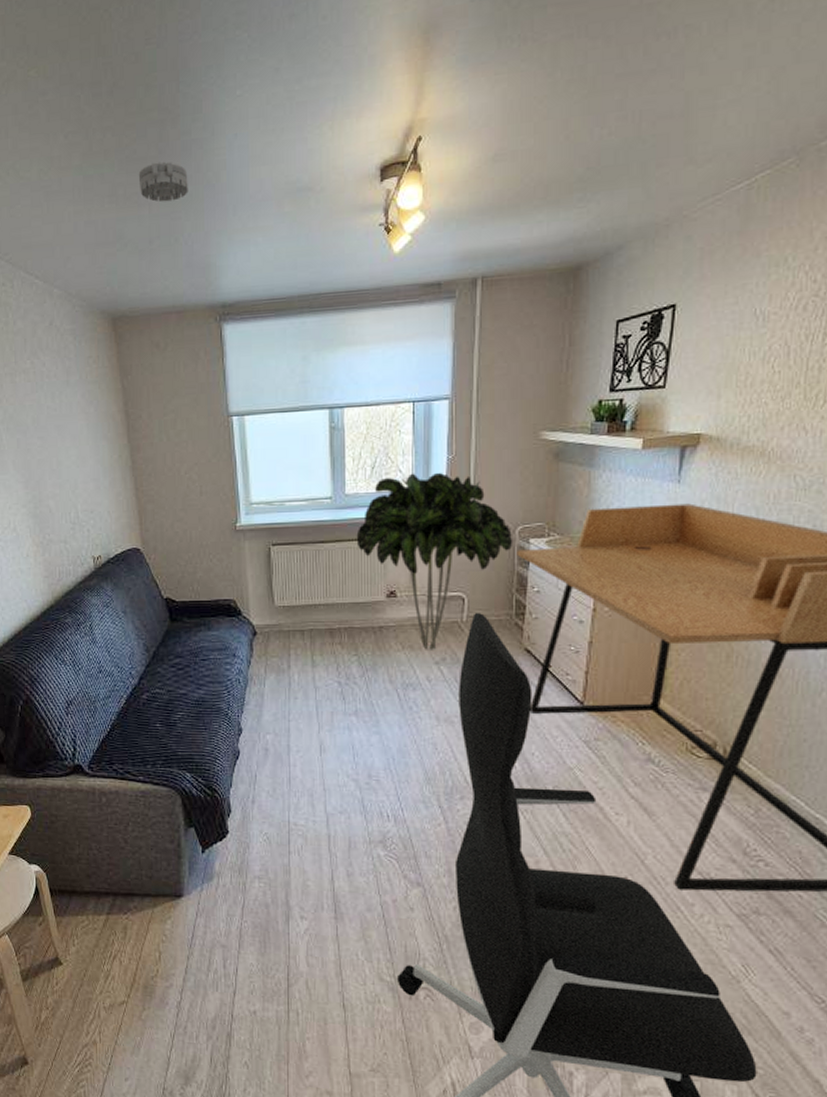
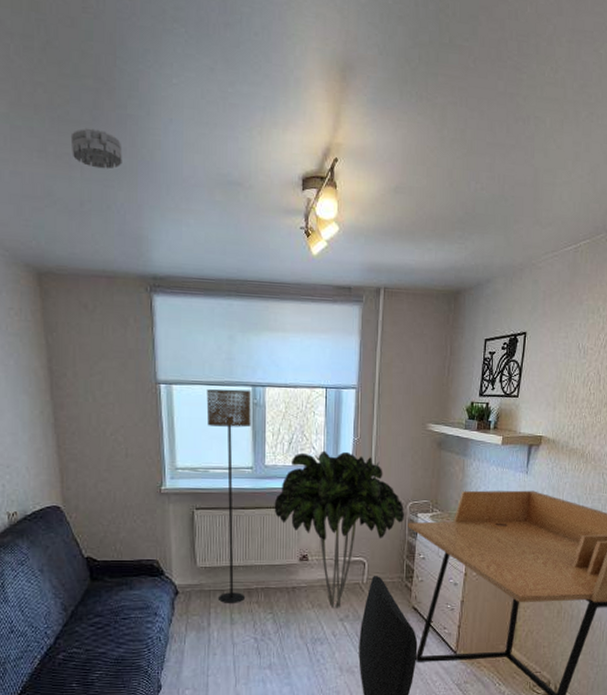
floor lamp: none [280,413,329,644] -> present [206,389,251,603]

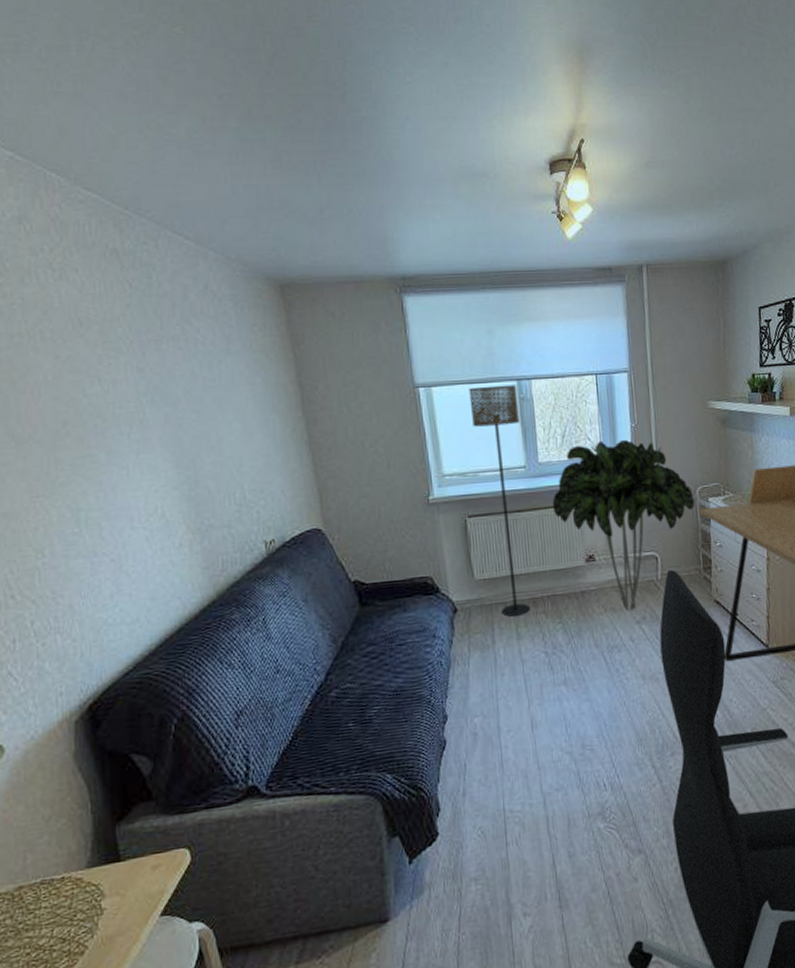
smoke detector: present [70,128,122,169] -> none [304,134,361,173]

